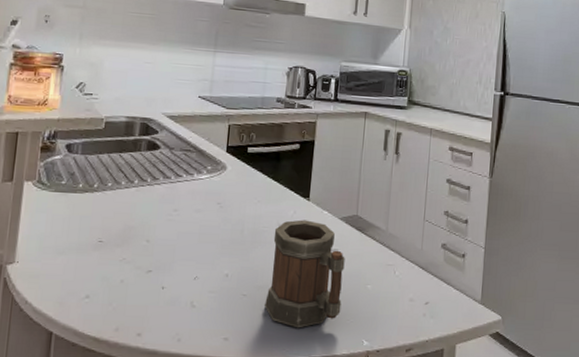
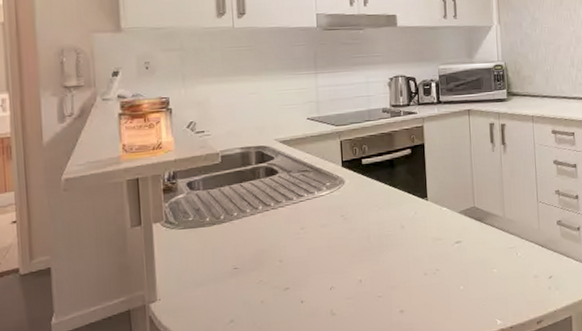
mug: present [265,220,345,328] -> none [399,218,472,319]

